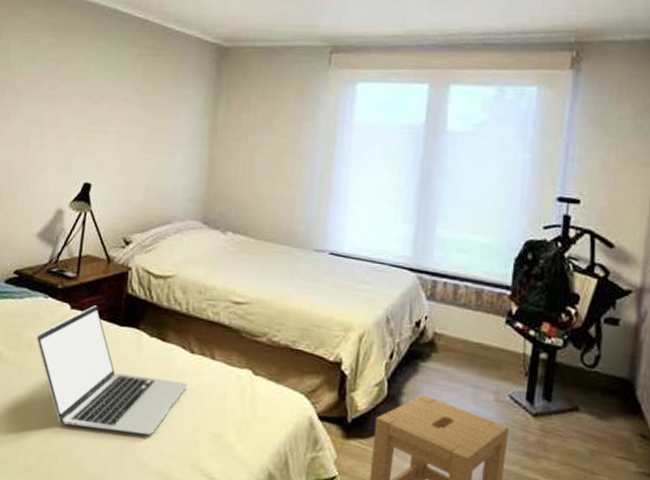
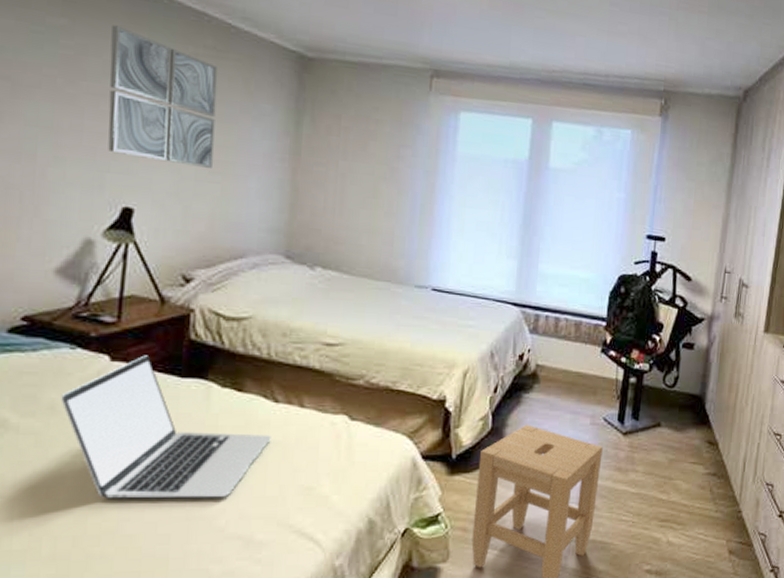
wall art: none [75,38,155,148] -> present [108,25,218,168]

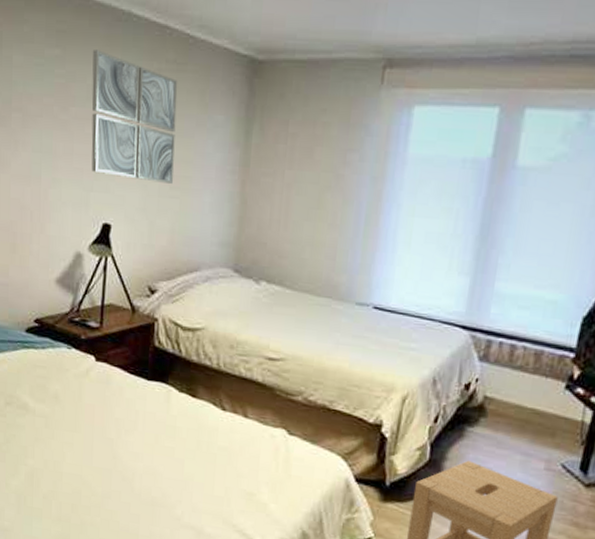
laptop: present [61,355,271,498] -> none [62,358,219,491]

